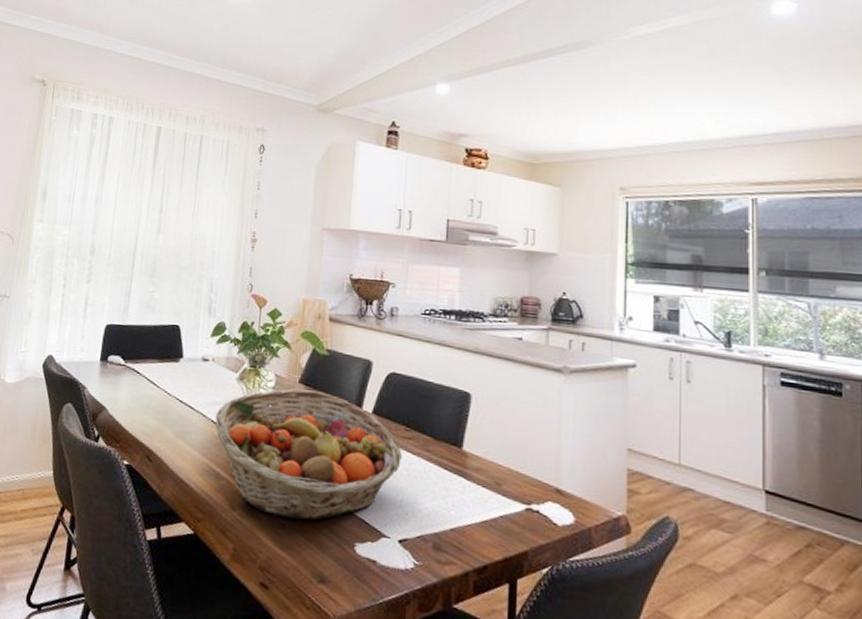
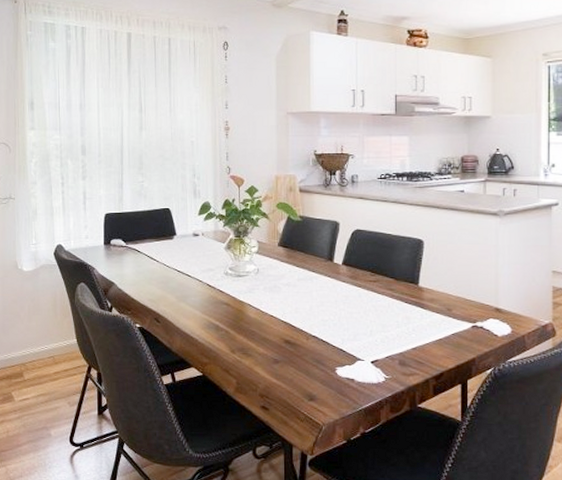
fruit basket: present [215,388,402,521] -> none [210,251,369,354]

